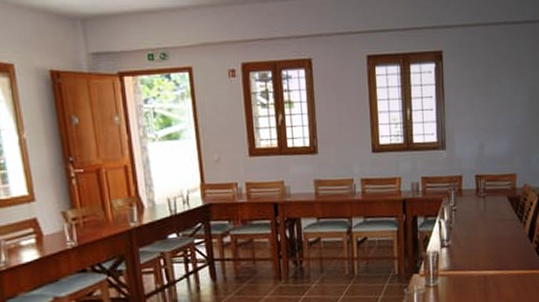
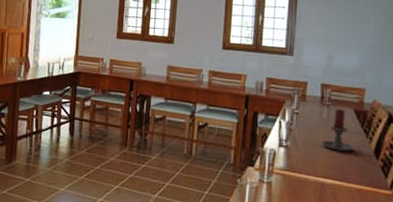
candle holder: none [480,198,519,241] -> present [321,109,364,152]

